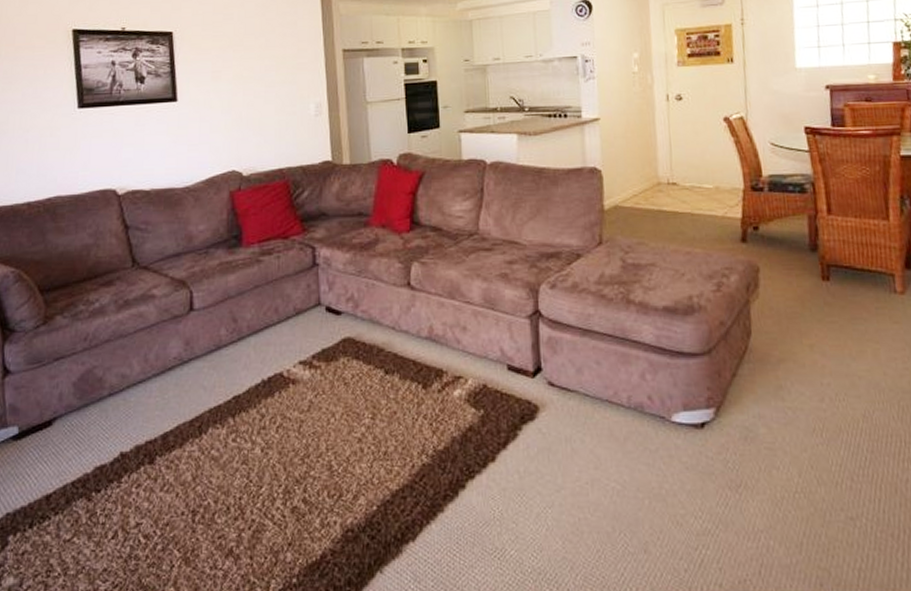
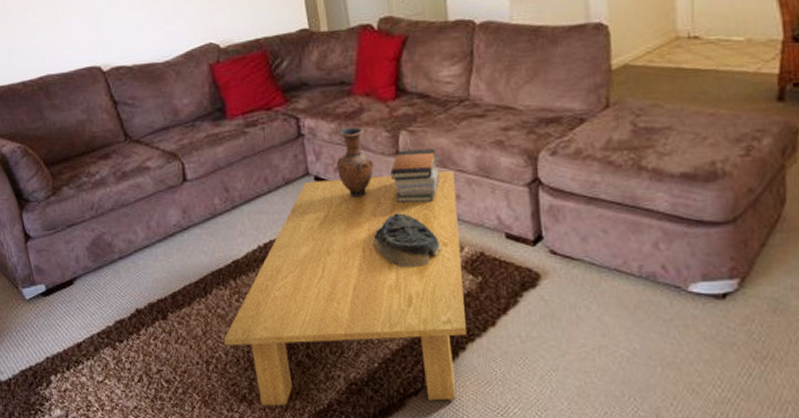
coffee table: none [214,303,467,561] -> present [223,171,467,406]
vase: none [349,258,385,329] -> present [336,128,374,198]
decorative bowl: none [380,345,446,402] -> present [373,213,441,268]
book stack: none [401,280,448,335] -> present [390,149,440,203]

